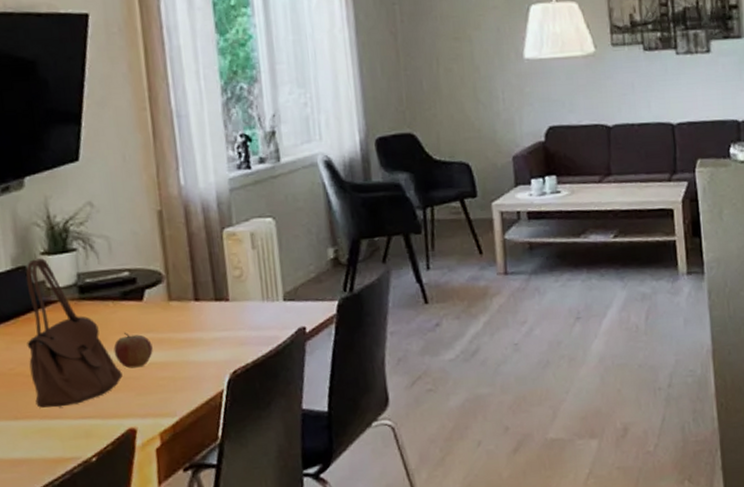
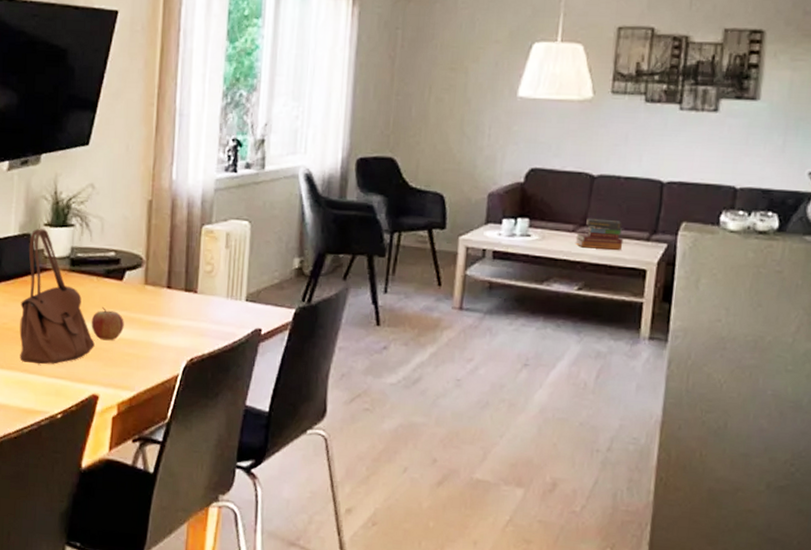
books: none [603,165,648,197] -> present [575,218,624,250]

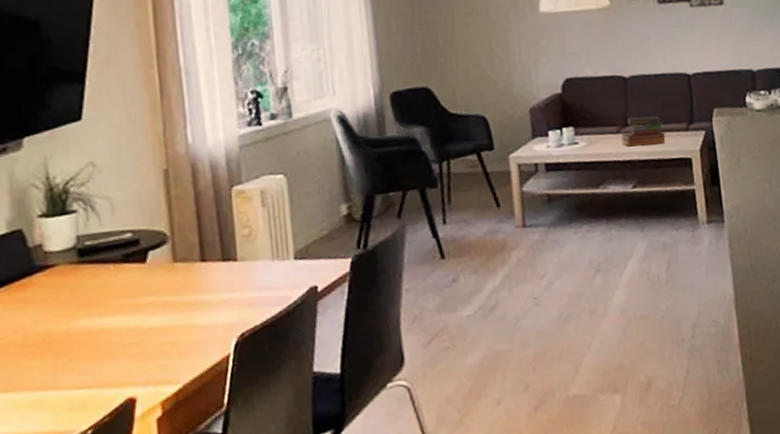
handbag: present [19,229,95,365] -> none [20,221,123,379]
fruit: present [91,306,124,341] -> none [113,296,156,334]

